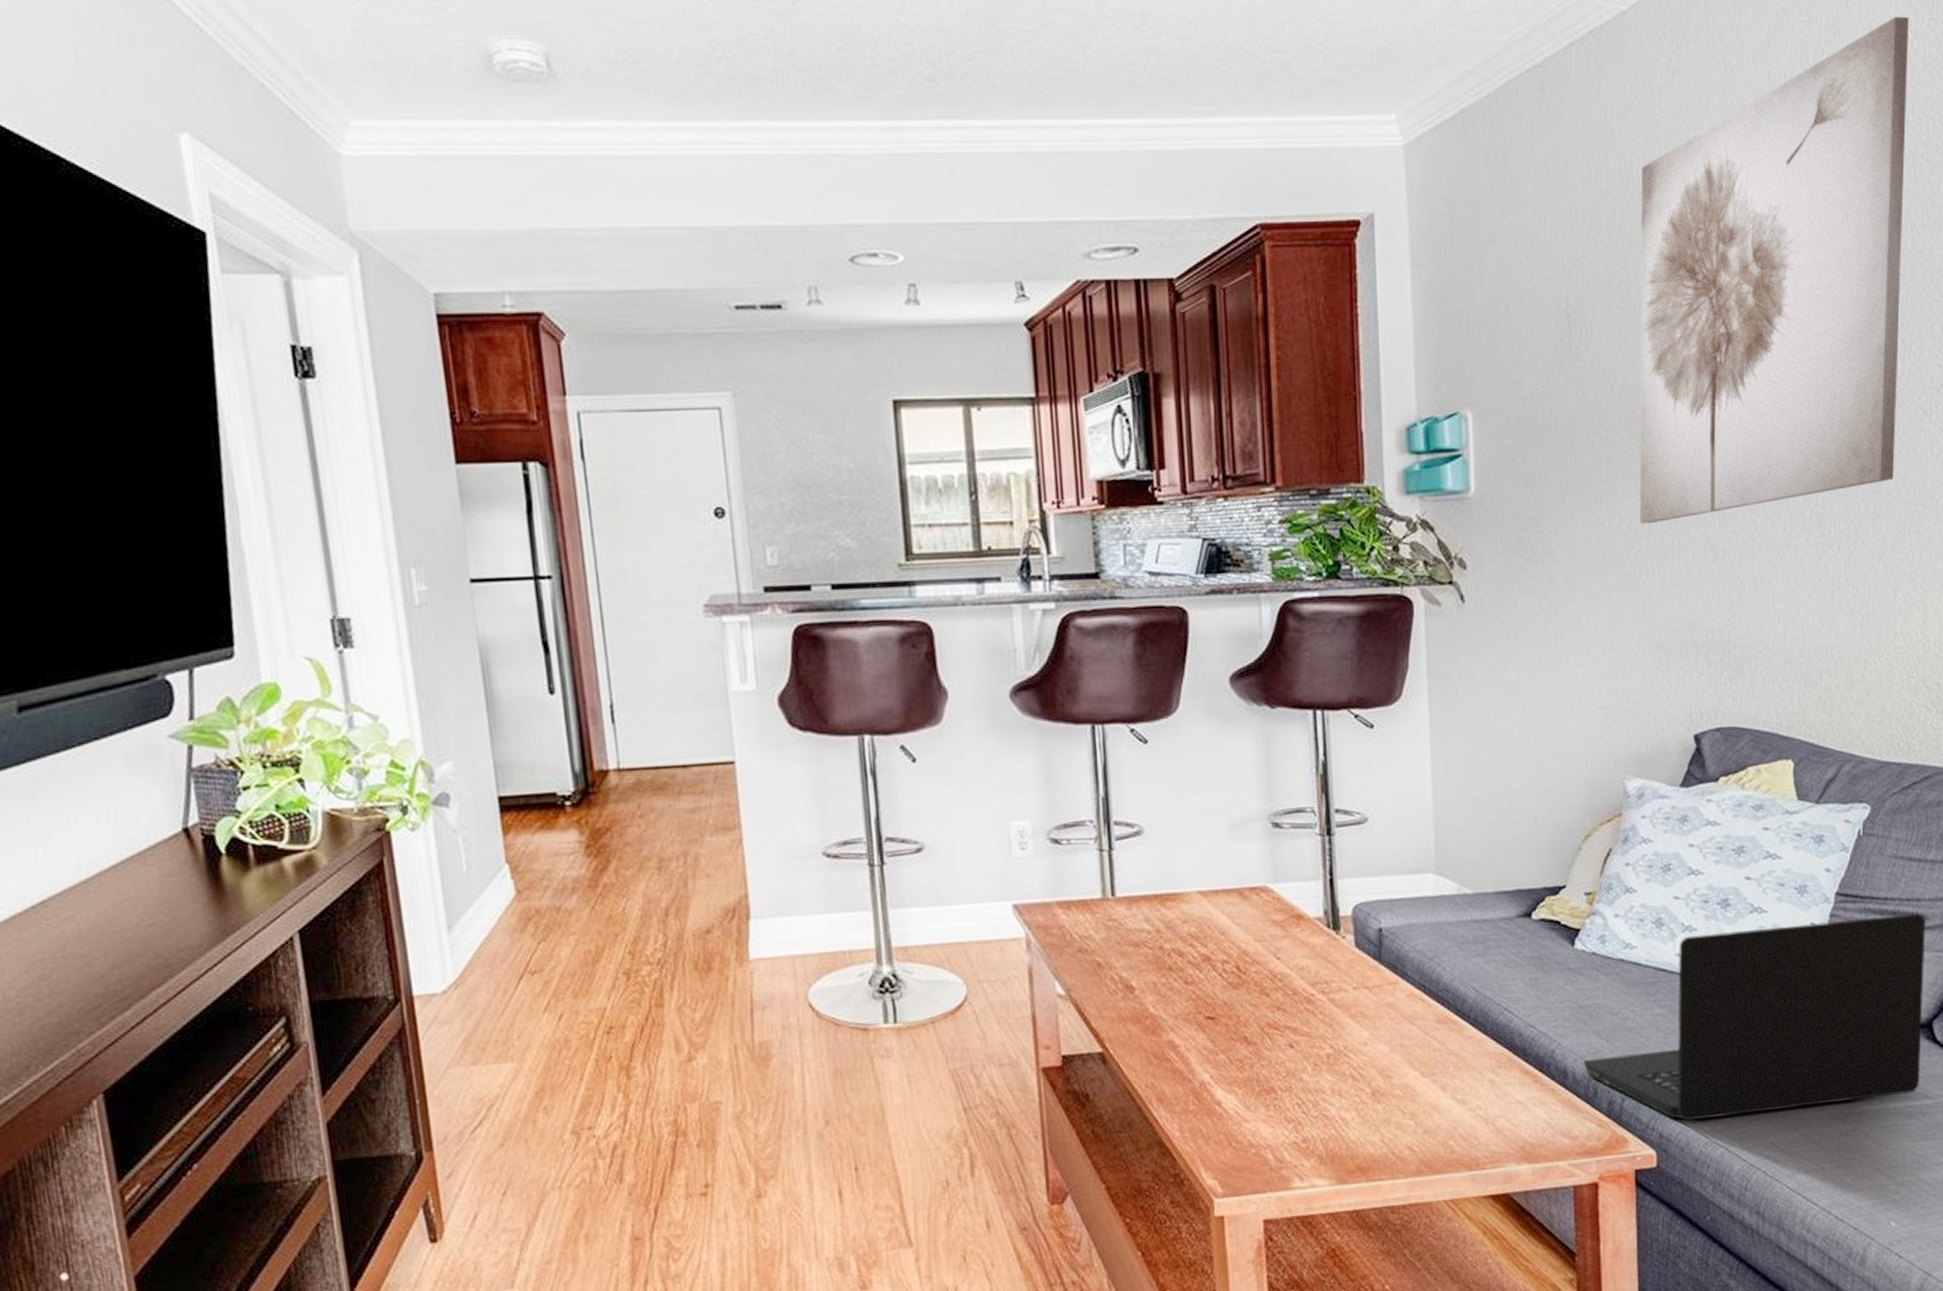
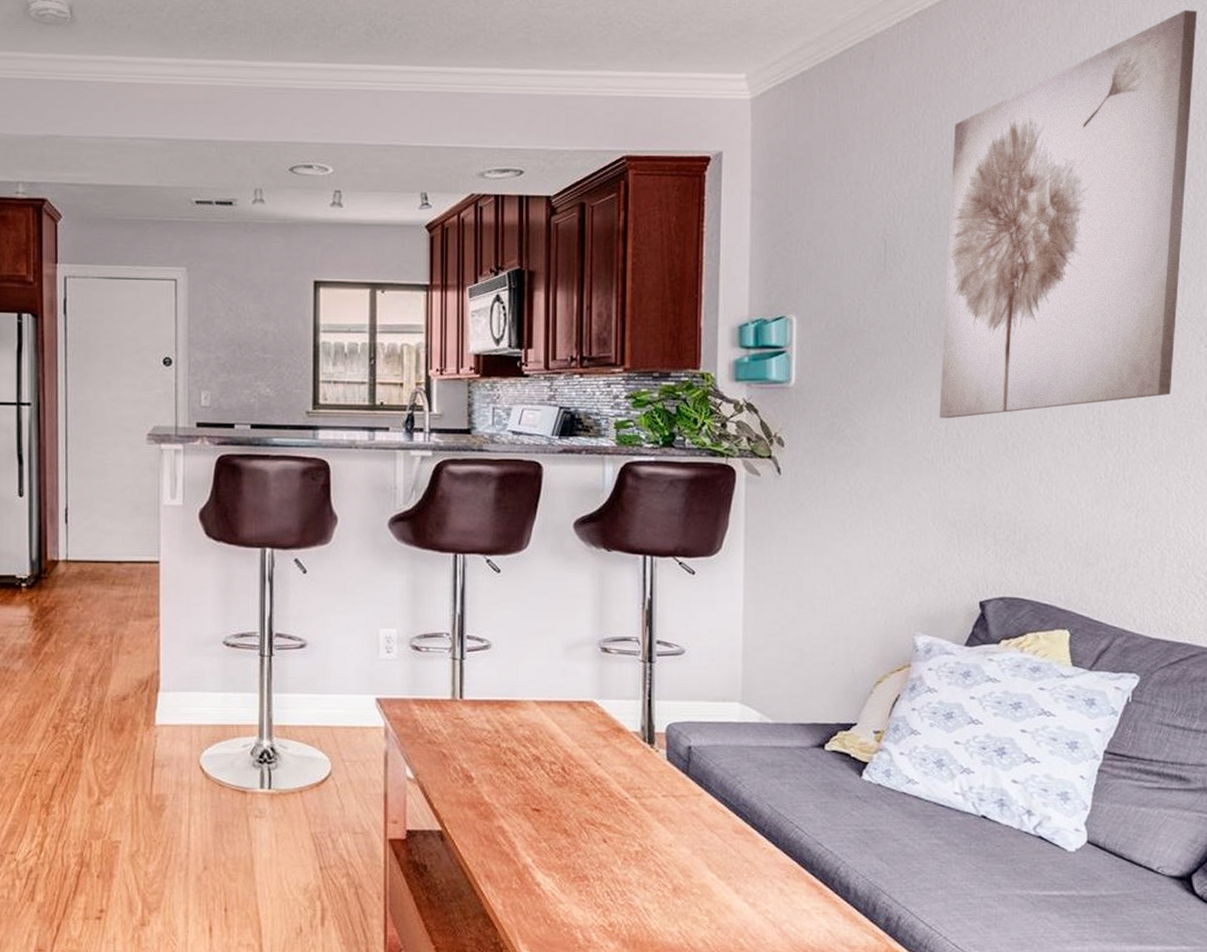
laptop: present [1583,913,1925,1122] -> none [864,775,1188,943]

